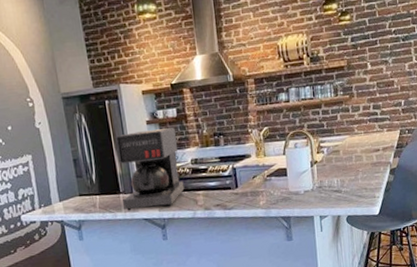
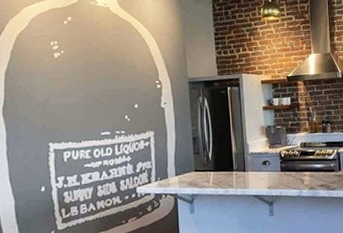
coffee maker: present [115,128,185,211] -> none [234,114,293,188]

